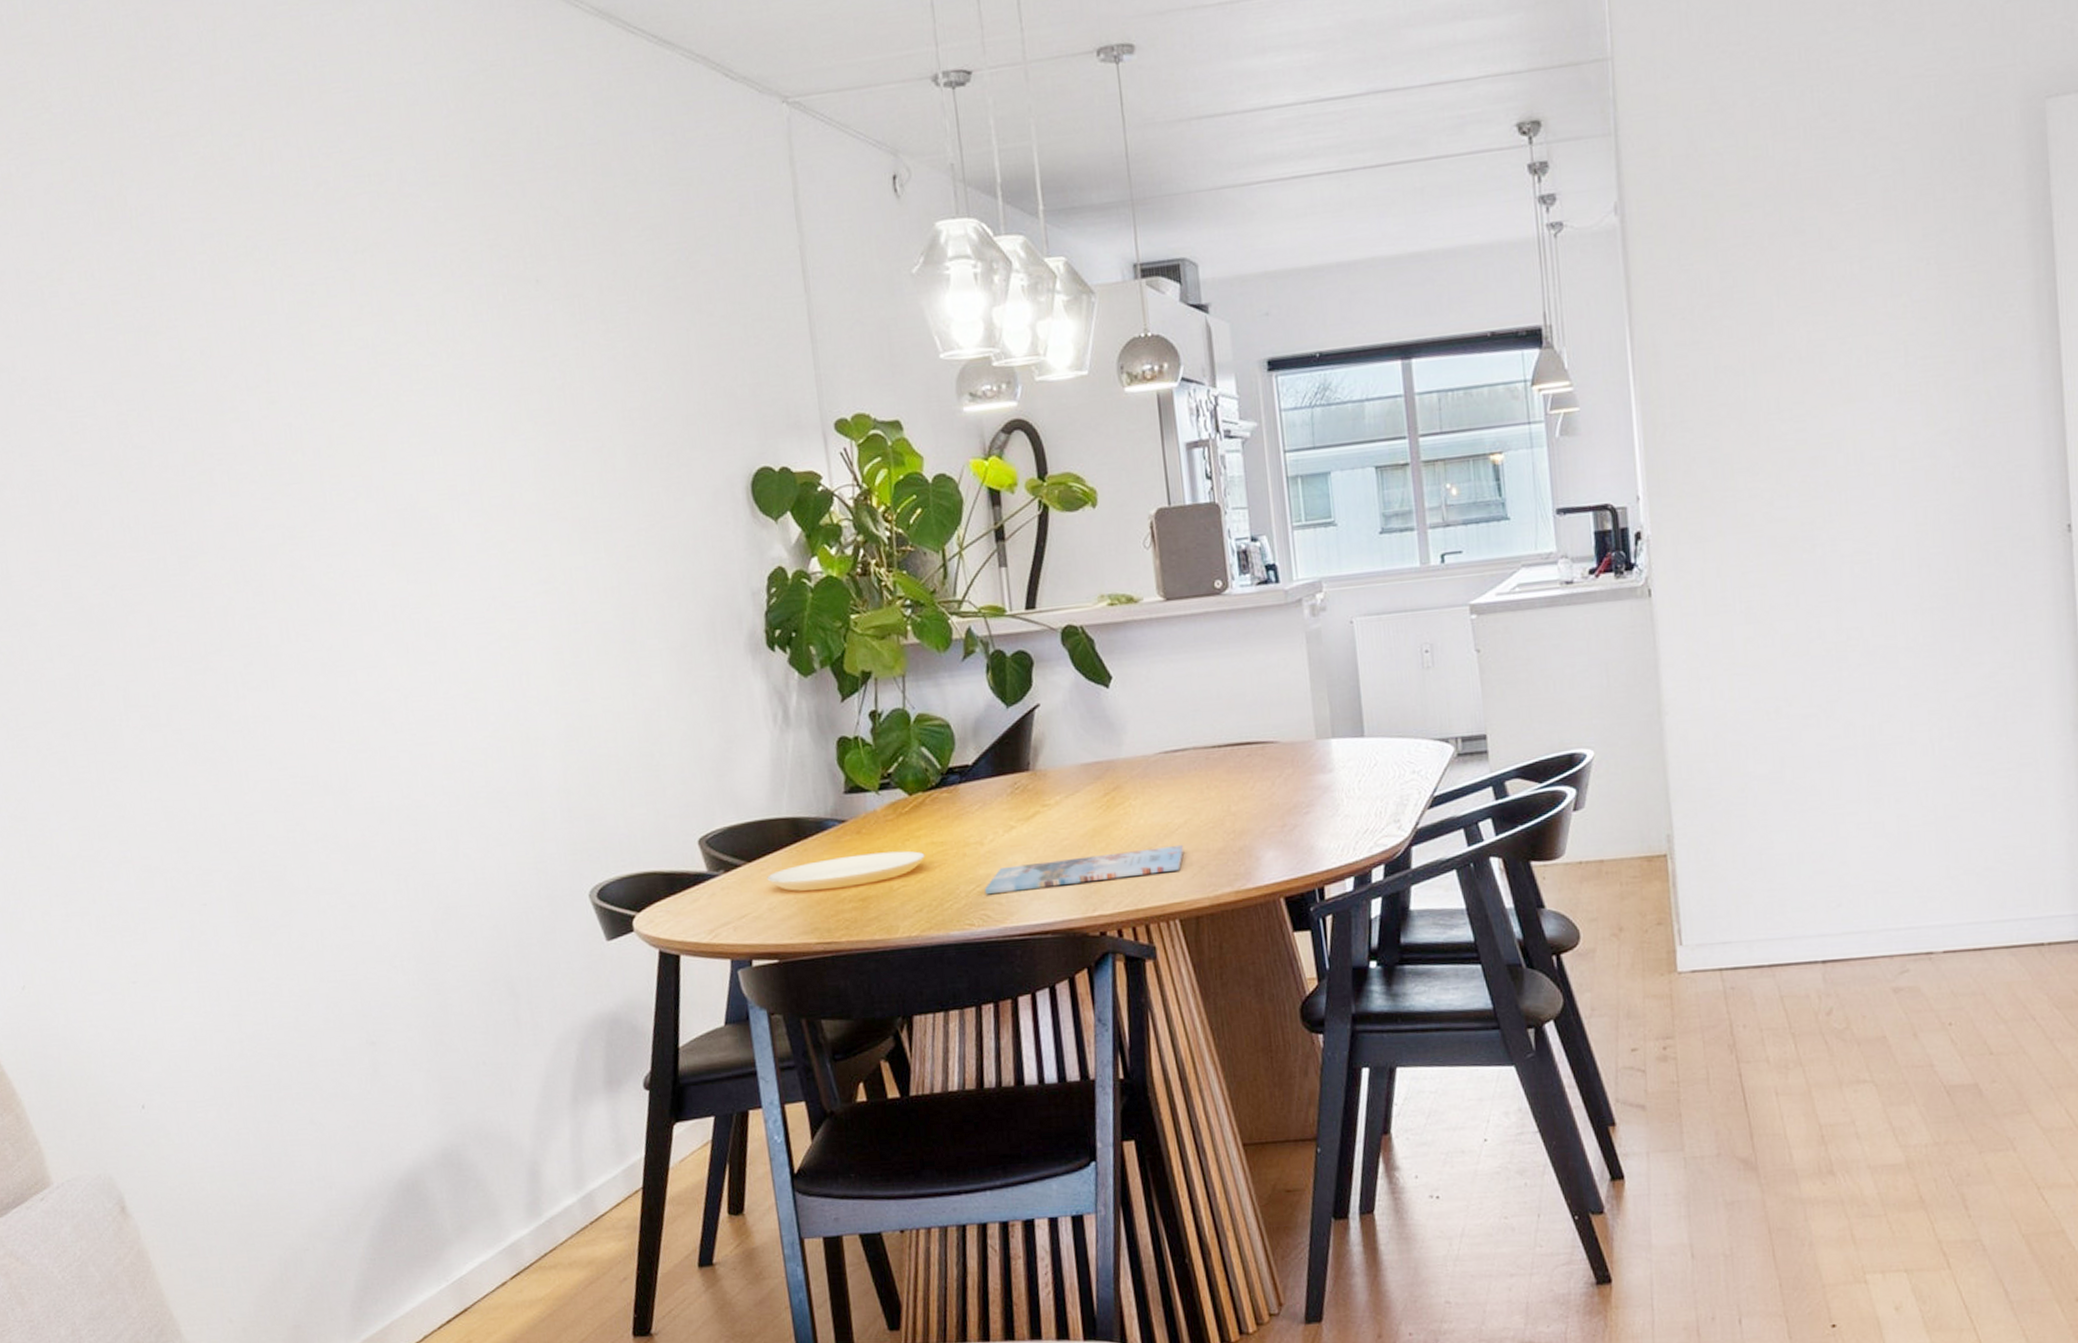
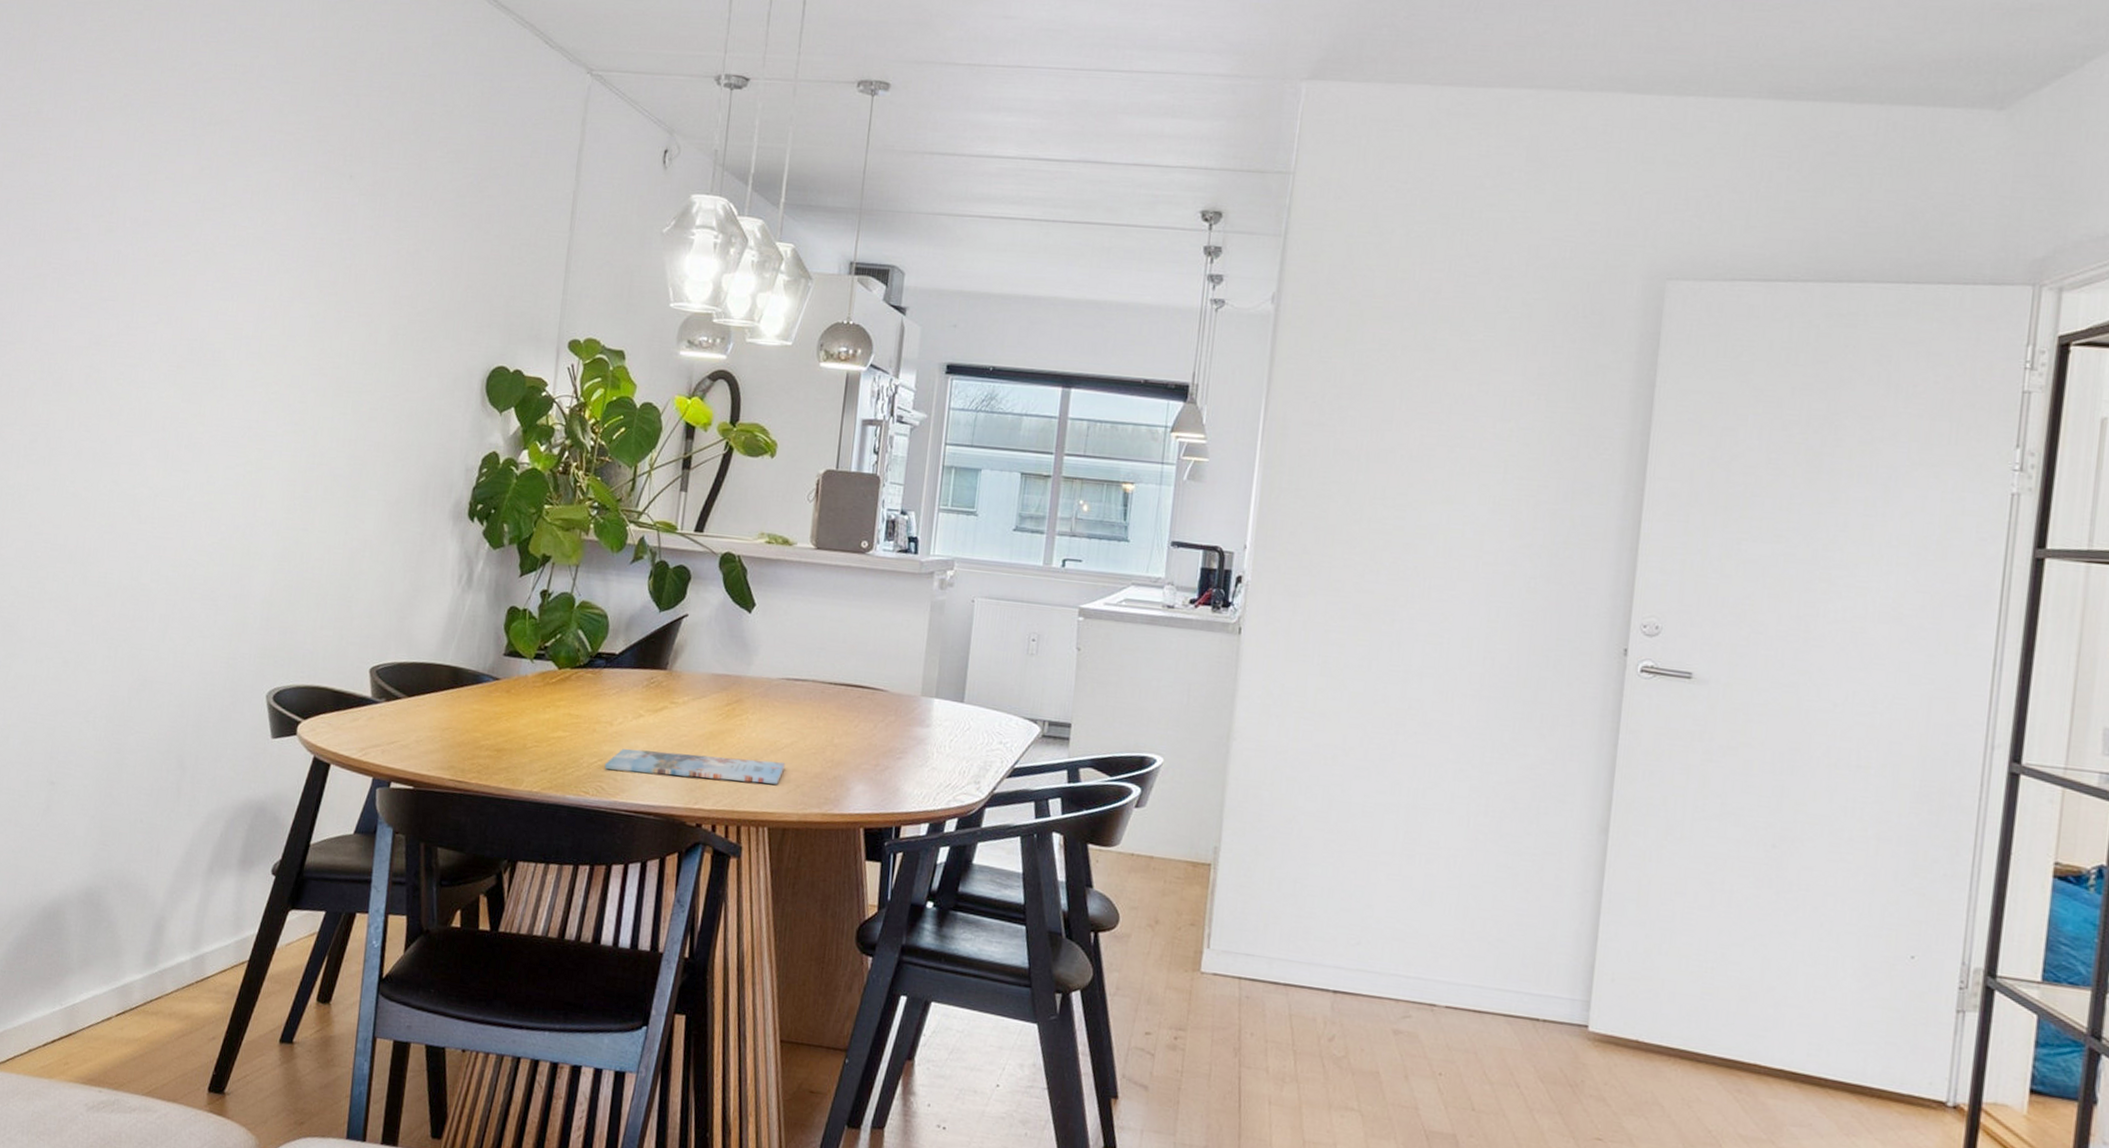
plate: present [767,850,925,891] -> none [420,708,561,738]

